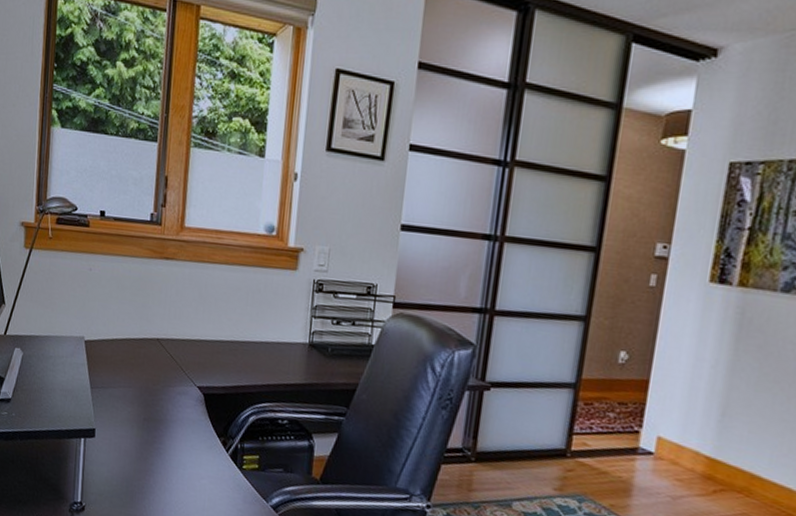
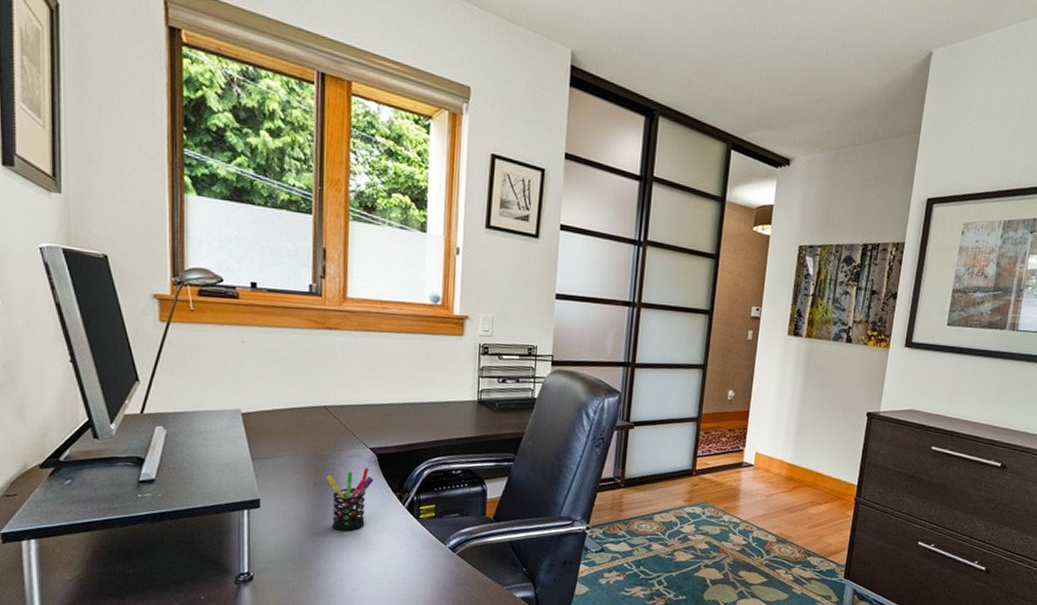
pen holder: none [155,407,200,474] -> present [326,467,374,532]

